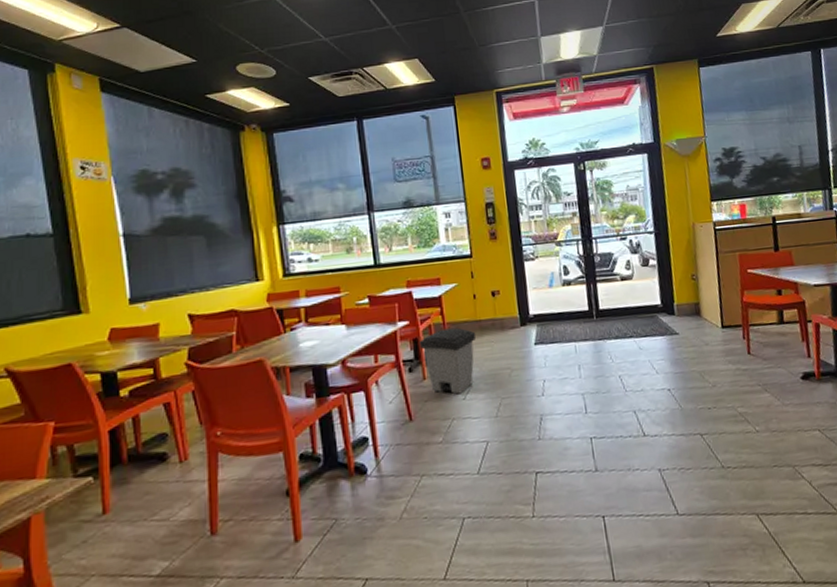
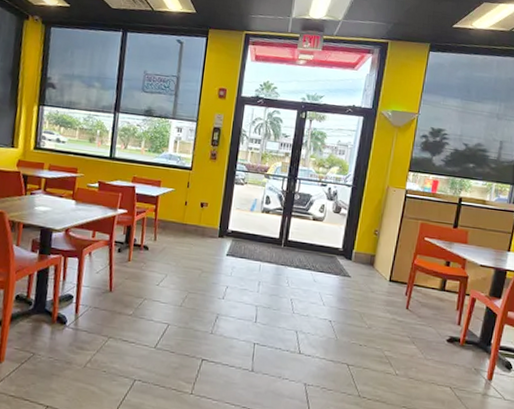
trash can: present [419,327,476,395] -> none [131,223,180,280]

